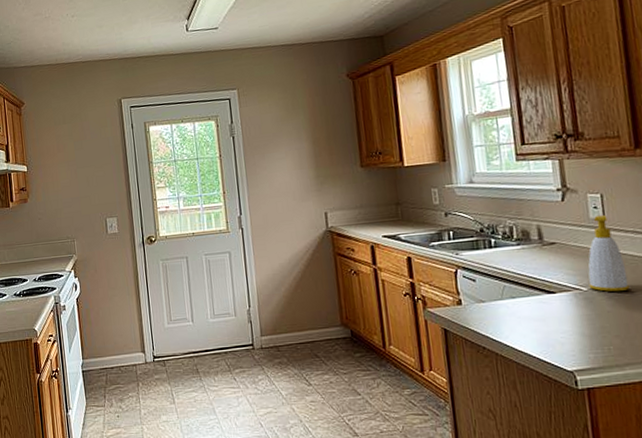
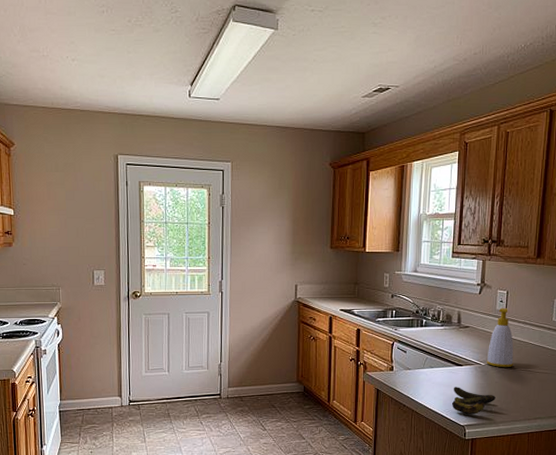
banana: none [549,320,612,357] -> present [451,387,496,415]

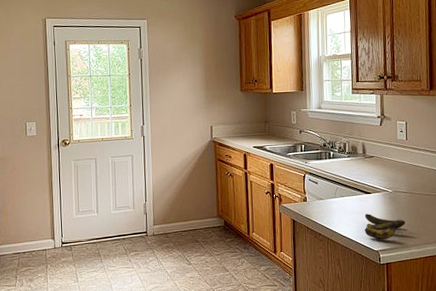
soap bottle: present [486,307,514,368] -> none [393,137,419,194]

